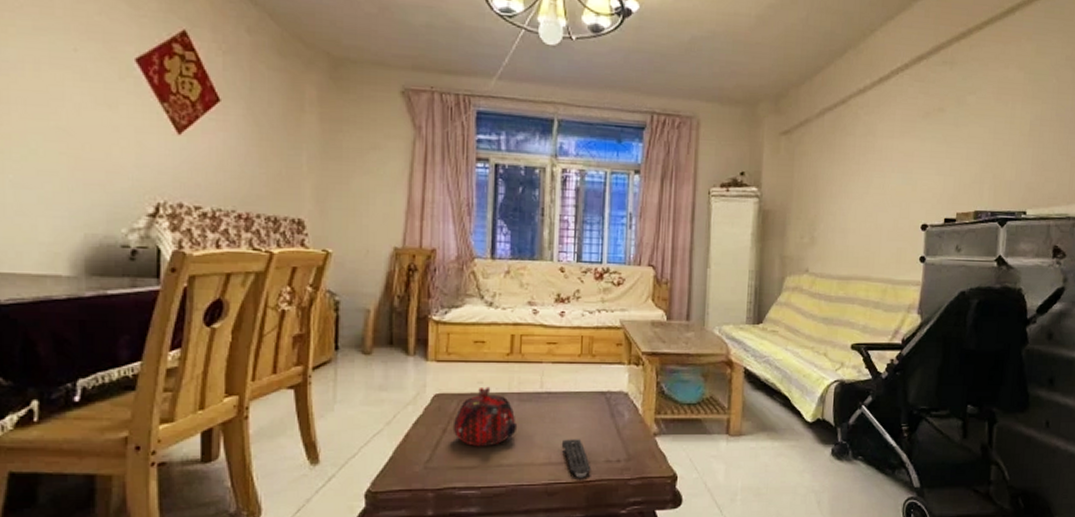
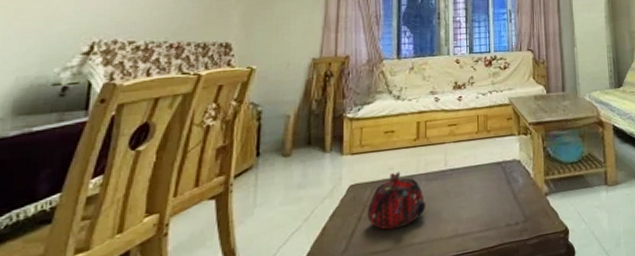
remote control: present [561,439,591,478] -> none [466,208,494,246]

